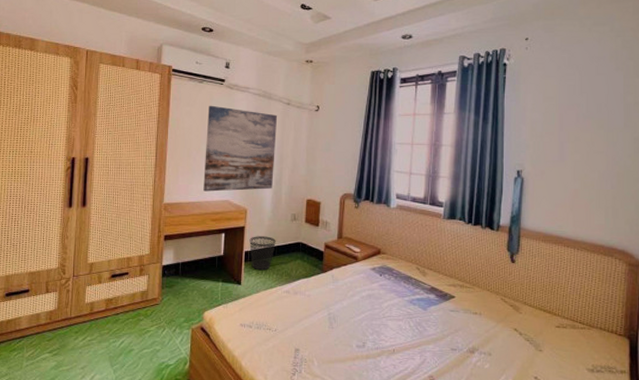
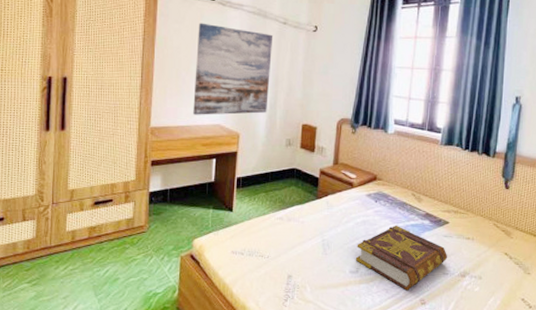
wastebasket: present [249,236,276,271] -> none [242,162,269,197]
book: none [361,299,456,366] -> present [355,224,448,291]

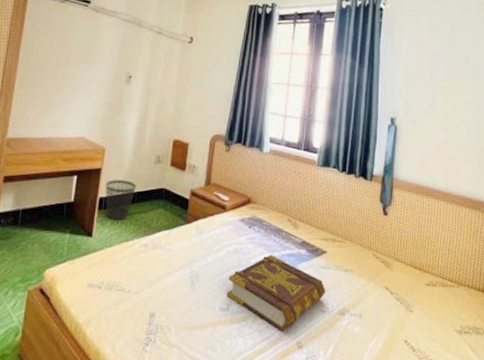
wall art: present [193,23,273,115] -> none [56,28,147,127]
wastebasket: none [242,162,269,197] -> present [105,180,136,221]

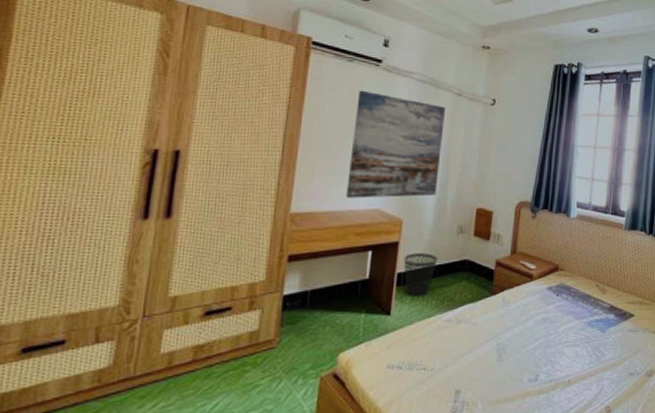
wall art: none [56,28,147,127] -> present [346,90,446,198]
book: present [226,254,326,332] -> none [534,321,634,398]

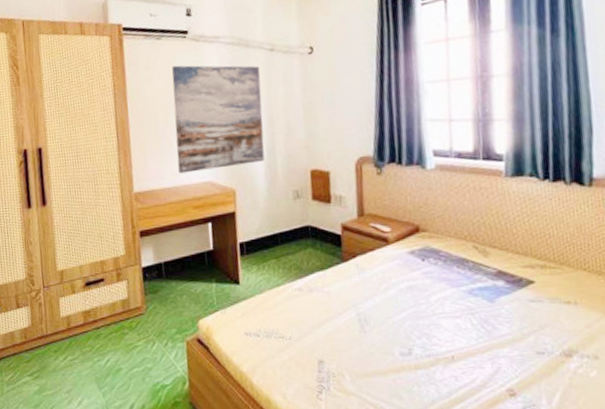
wastebasket: present [404,253,437,296] -> none [243,221,277,265]

